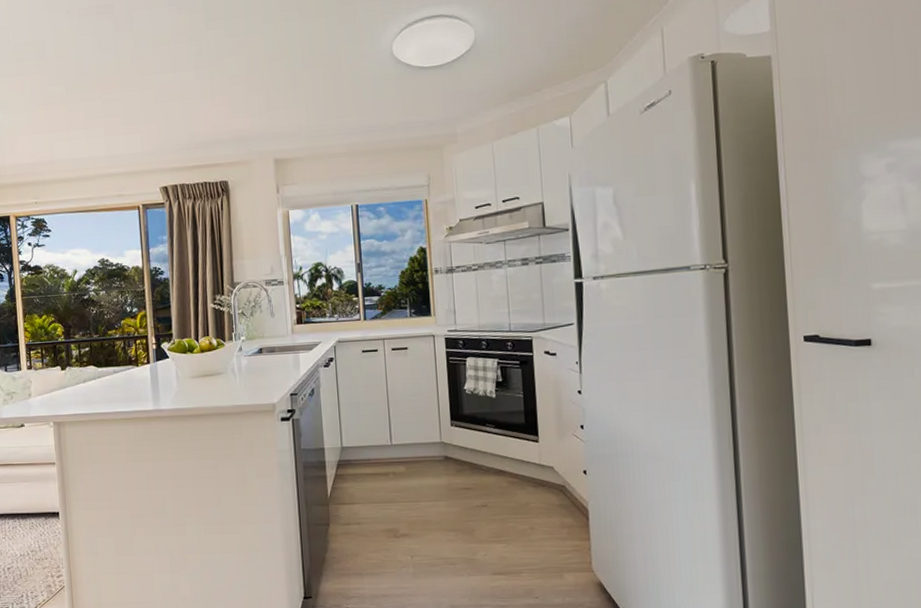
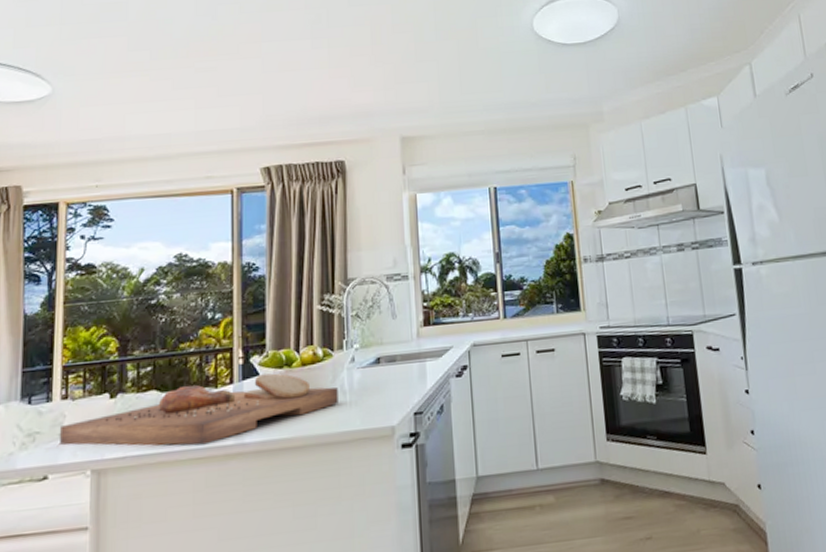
cutting board: none [29,357,230,409] -> present [60,373,338,446]

